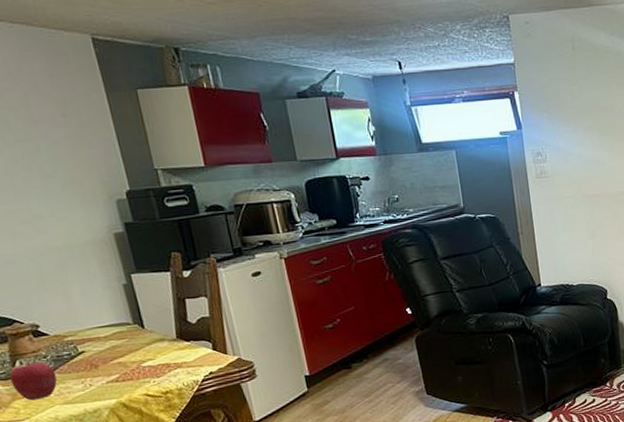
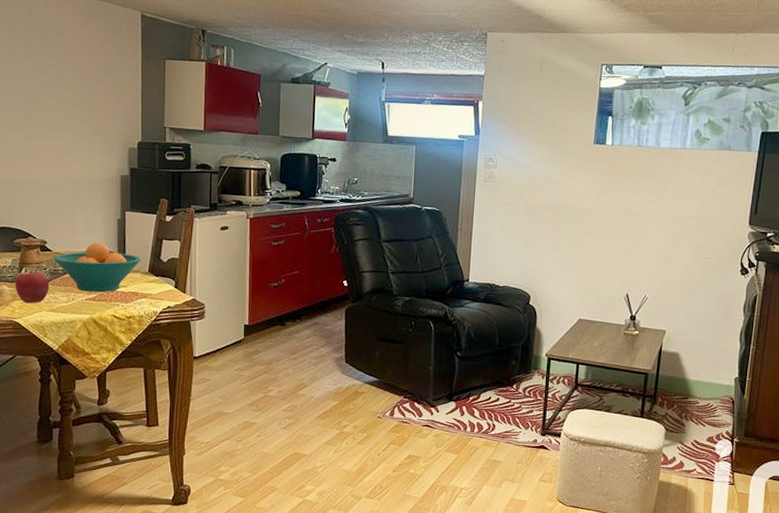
fruit bowl: none [53,315,165,374] -> present [54,242,141,293]

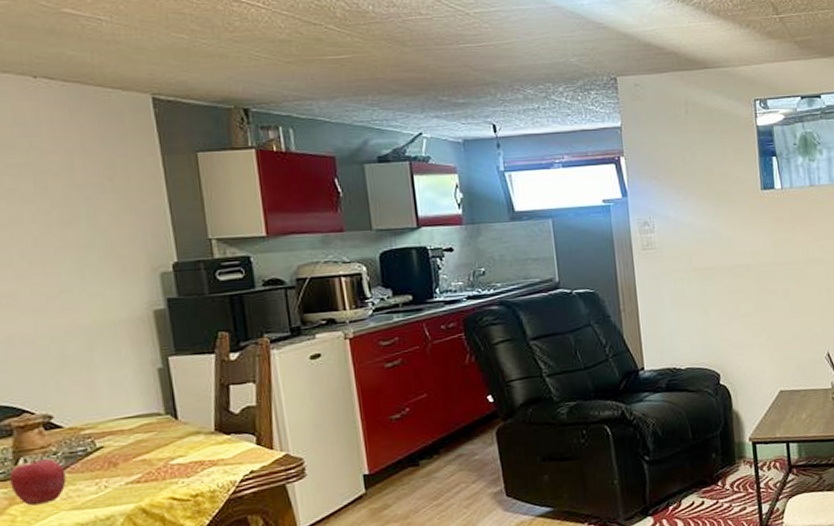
fruit bowl: present [54,242,141,293] -> none [67,404,202,474]

